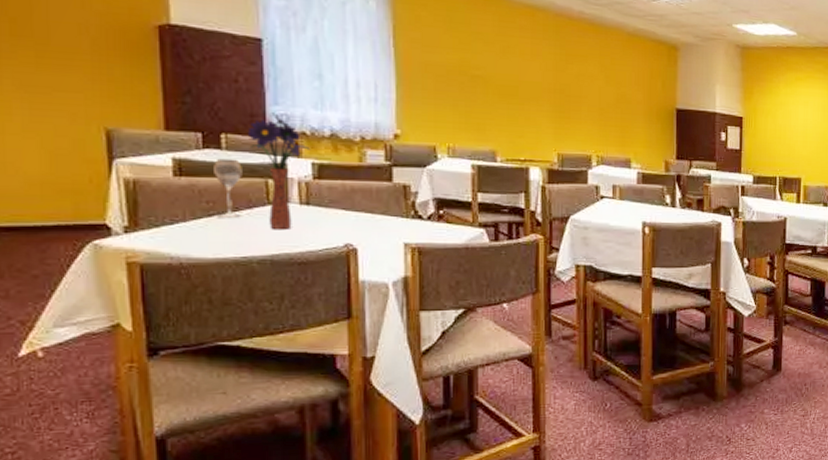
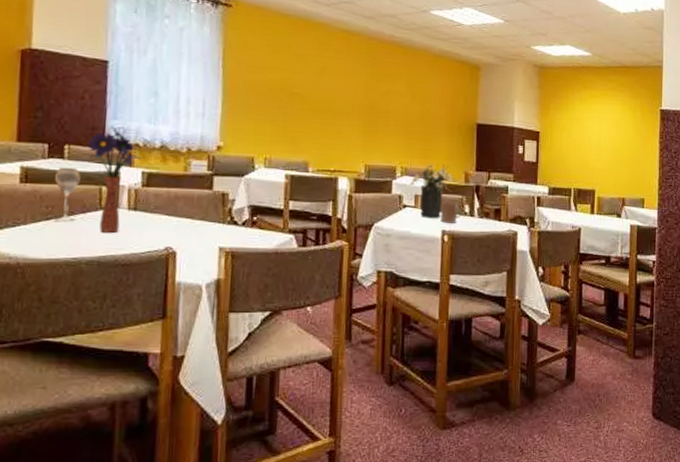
flower arrangement: none [607,152,656,210] -> present [410,164,456,219]
cup: none [640,192,663,215] -> present [440,202,462,223]

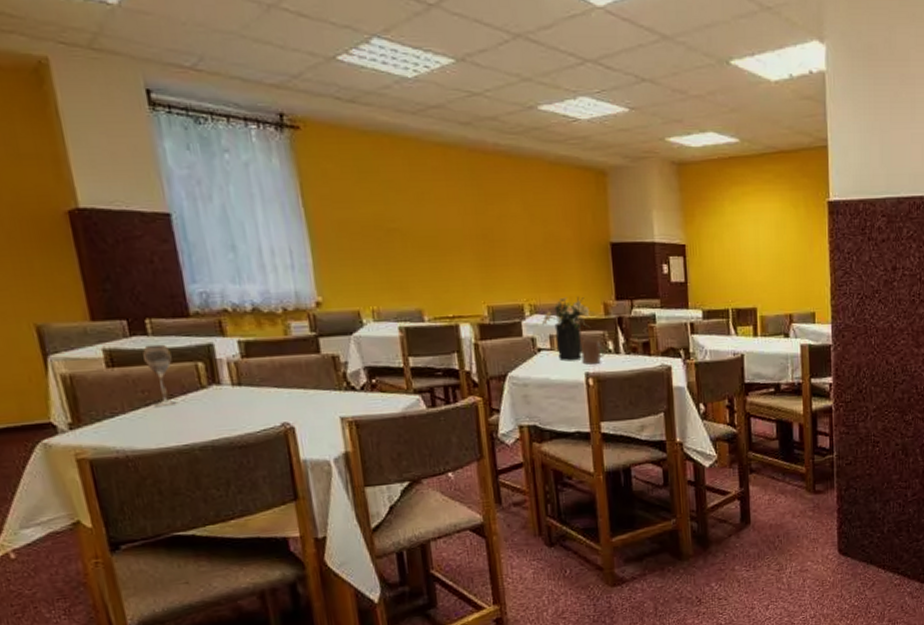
flower arrangement: present [87,126,142,234] -> none [170,291,235,415]

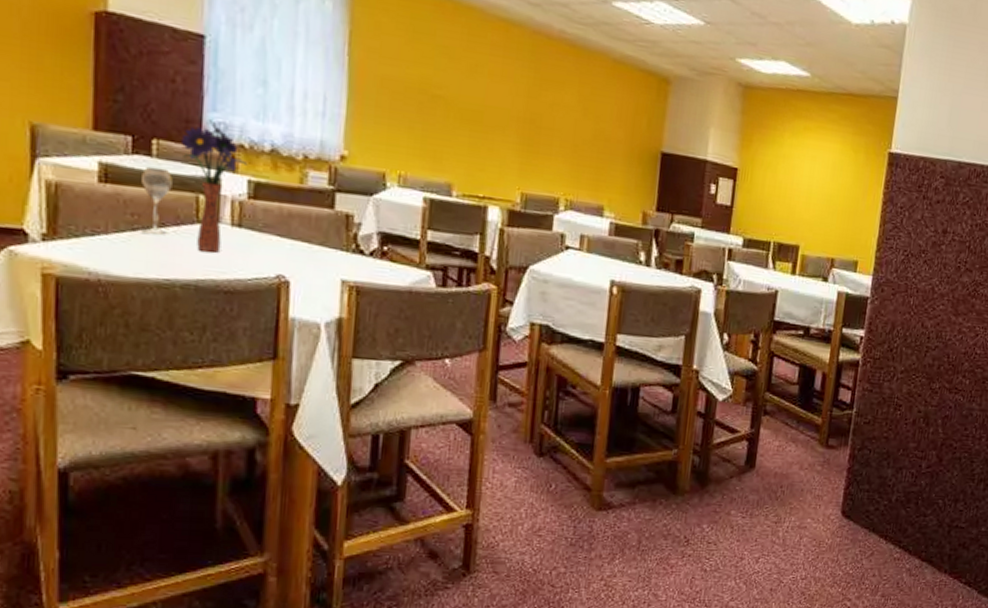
flower arrangement: none [170,291,235,415] -> present [180,119,248,254]
flower arrangement: present [542,296,594,362] -> none [575,198,632,267]
cup: present [581,339,606,365] -> none [609,246,637,273]

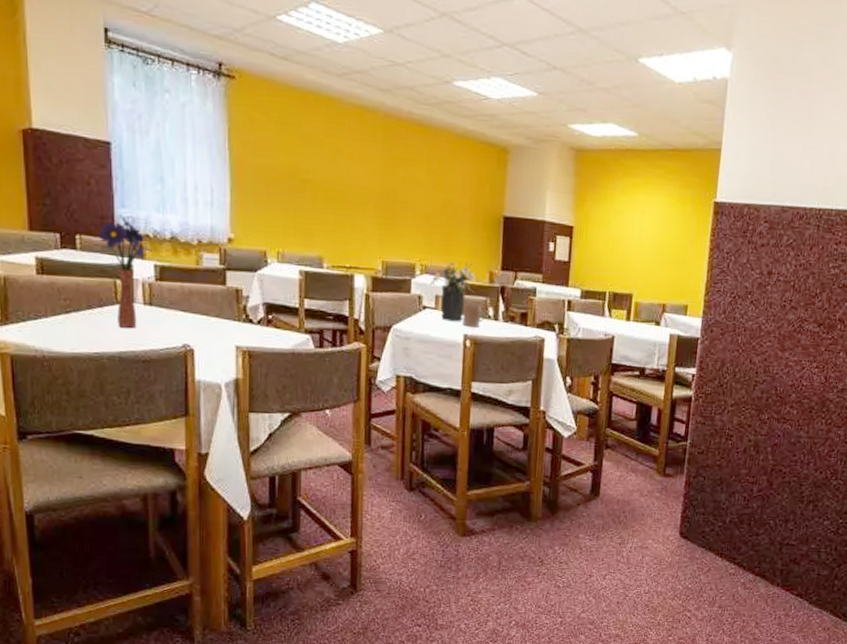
wineglass: present [141,166,173,237] -> none [70,258,95,317]
flower arrangement: none [575,198,632,267] -> present [431,261,480,322]
cup: none [609,246,637,273] -> present [462,304,486,327]

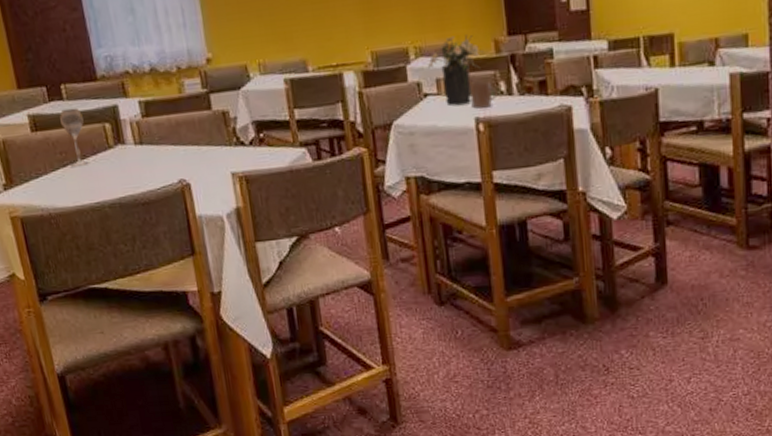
wineglass: none [70,258,95,317] -> present [60,108,91,168]
flower arrangement: present [98,215,154,329] -> none [81,56,136,174]

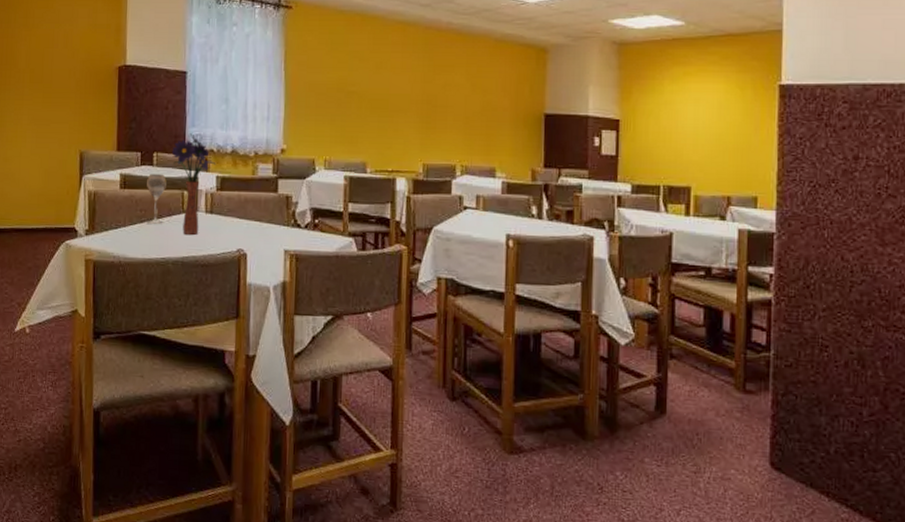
flower arrangement: none [81,56,136,174] -> present [171,133,216,236]
flower arrangement: present [428,34,484,107] -> none [471,161,522,222]
cup: present [469,80,498,109] -> none [504,203,529,227]

